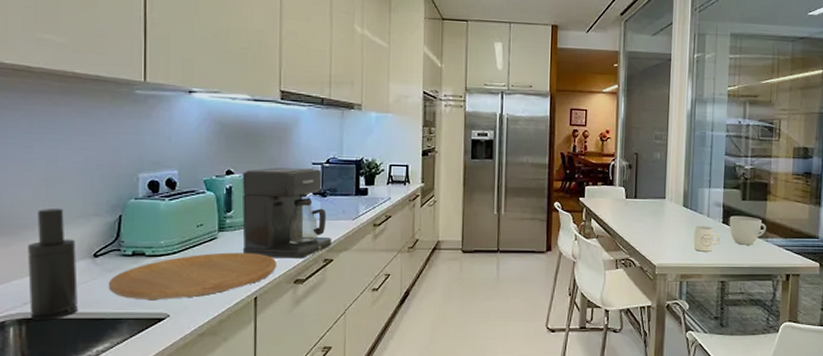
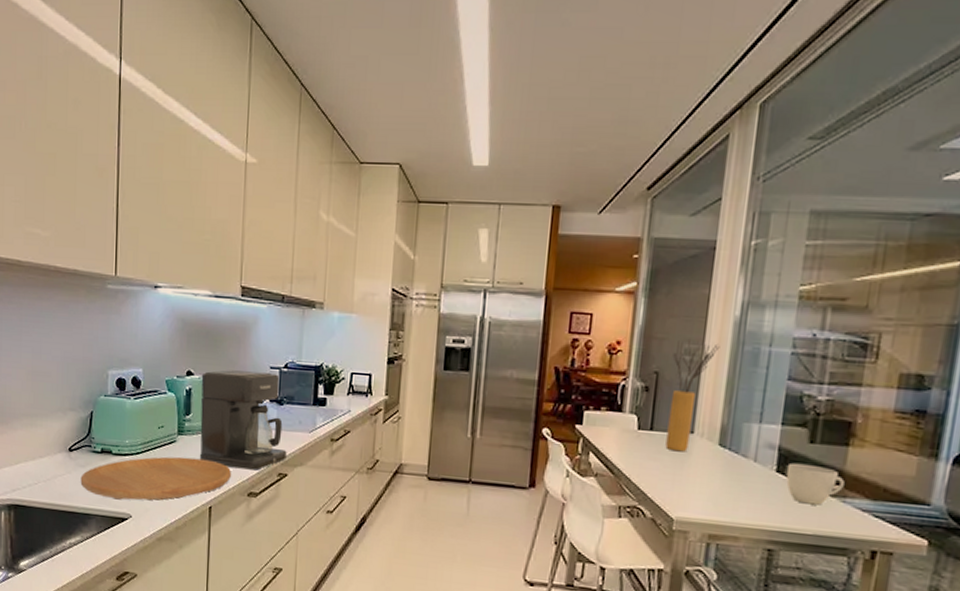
soap dispenser: present [27,208,78,320] -> none [15,400,55,508]
vase: none [646,127,679,214] -> present [665,338,720,452]
mug: present [693,226,721,252] -> none [730,472,773,509]

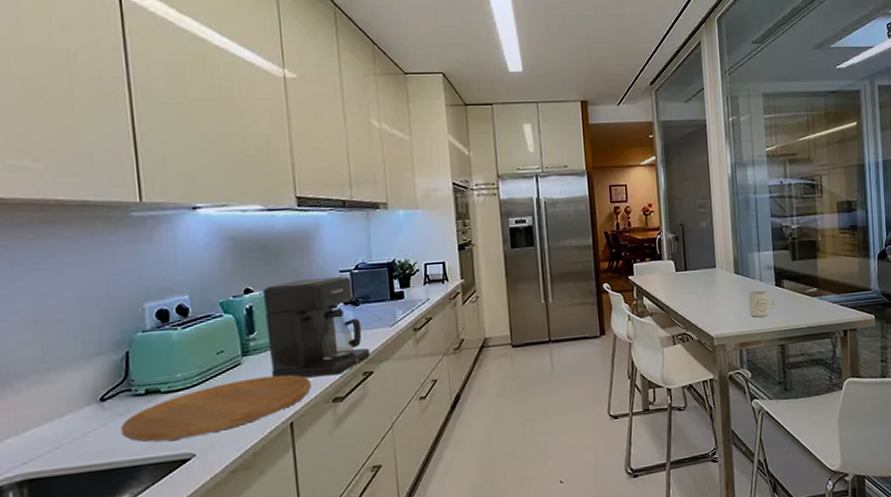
vase: present [665,338,720,452] -> none [691,195,722,284]
mug: none [730,472,773,509] -> present [748,290,776,317]
cup: present [786,462,844,505] -> none [781,276,819,306]

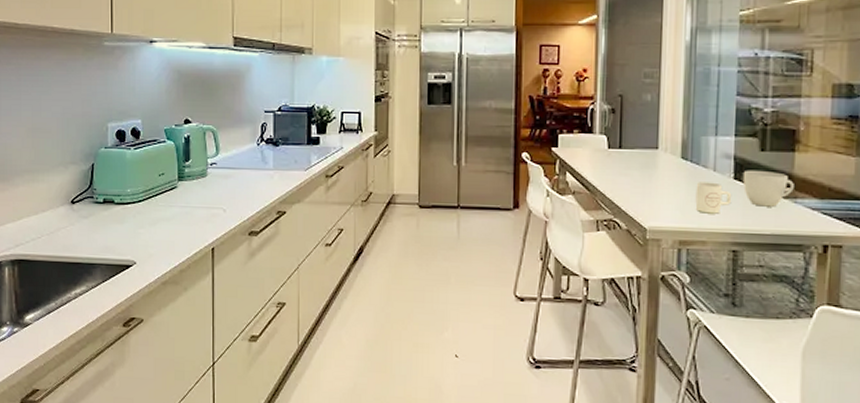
cutting board: present [120,374,311,443] -> none [84,202,232,247]
coffee maker: present [262,276,370,378] -> none [199,115,284,210]
cup: none [781,276,819,306] -> present [742,170,794,207]

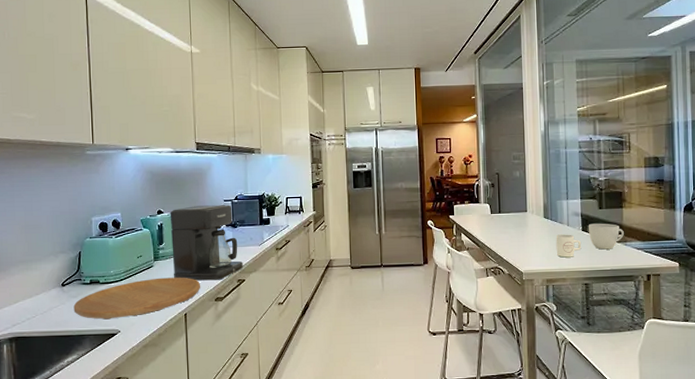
cutting board: none [84,202,232,247] -> present [73,277,200,319]
coffee maker: none [199,115,284,210] -> present [170,204,243,281]

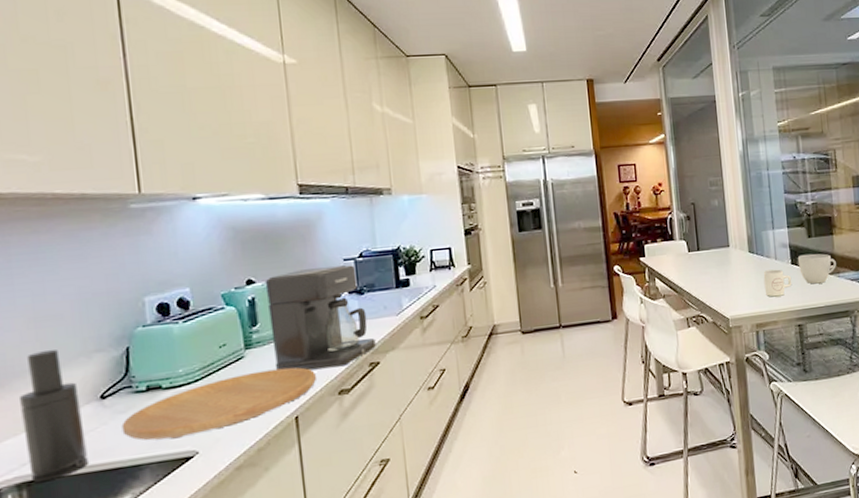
soap dispenser: none [13,248,52,338] -> present [18,349,88,482]

